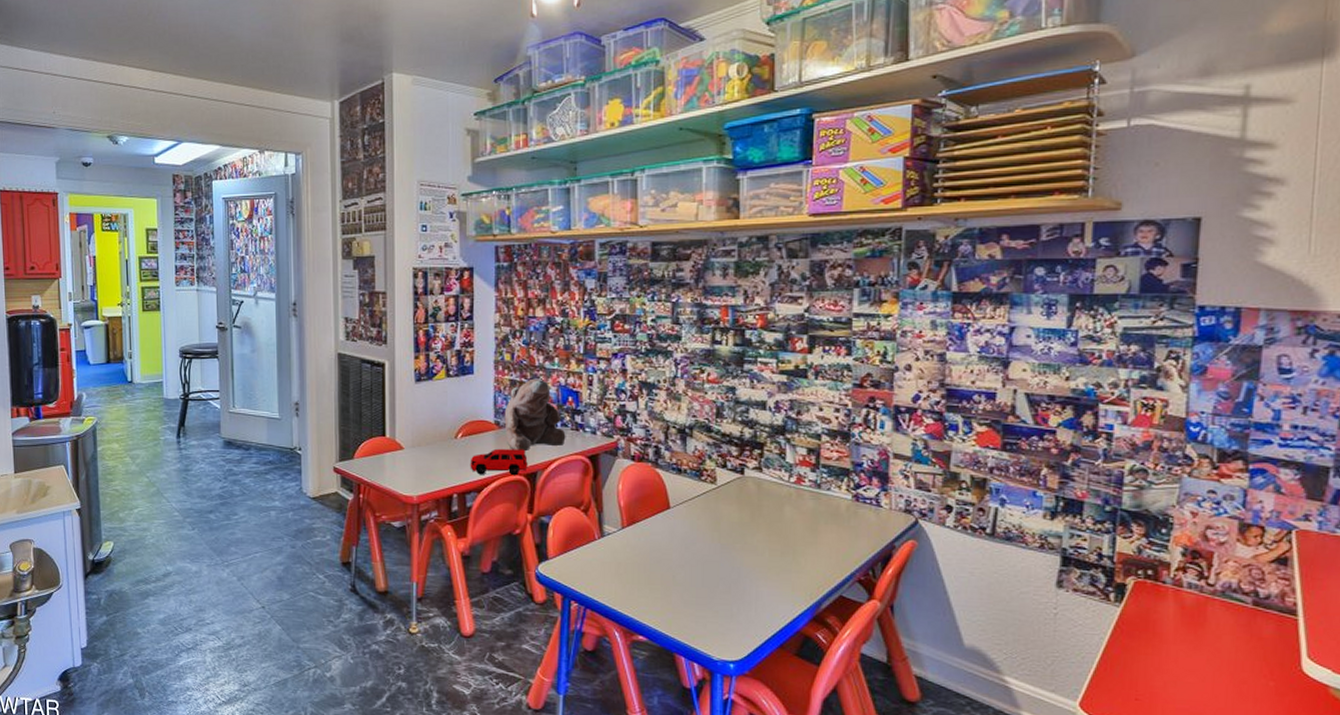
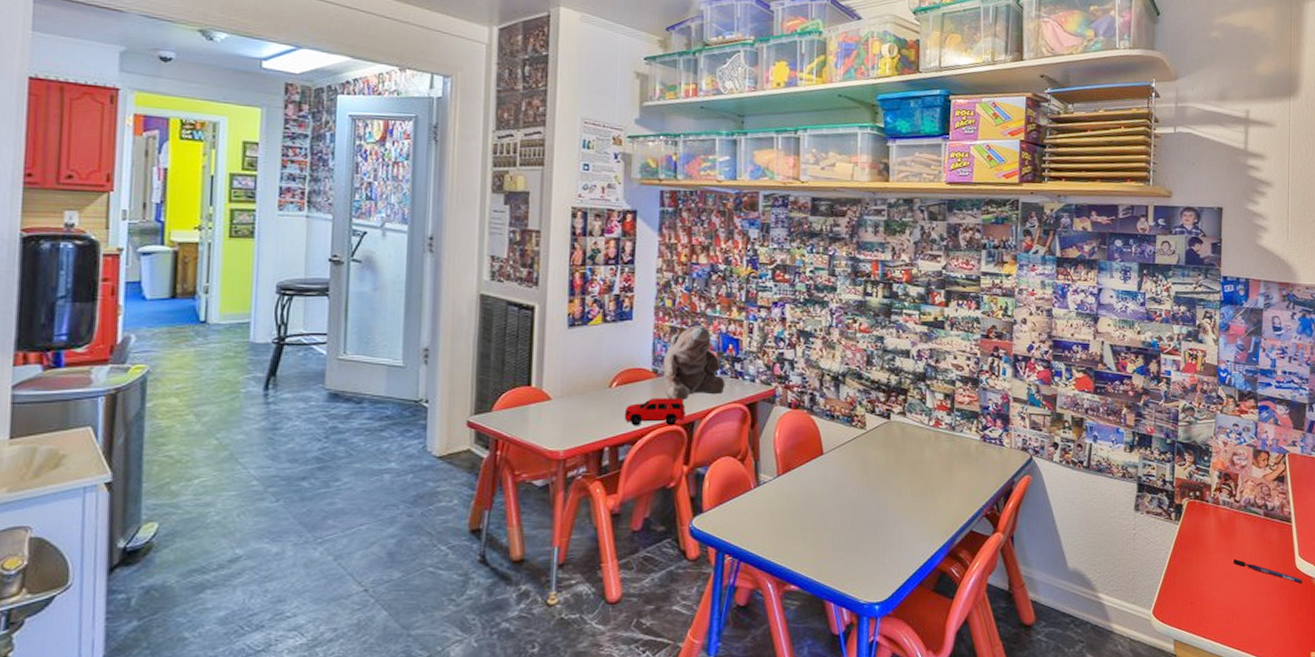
marker: none [1201,652,1311,693] -> present [1233,558,1302,585]

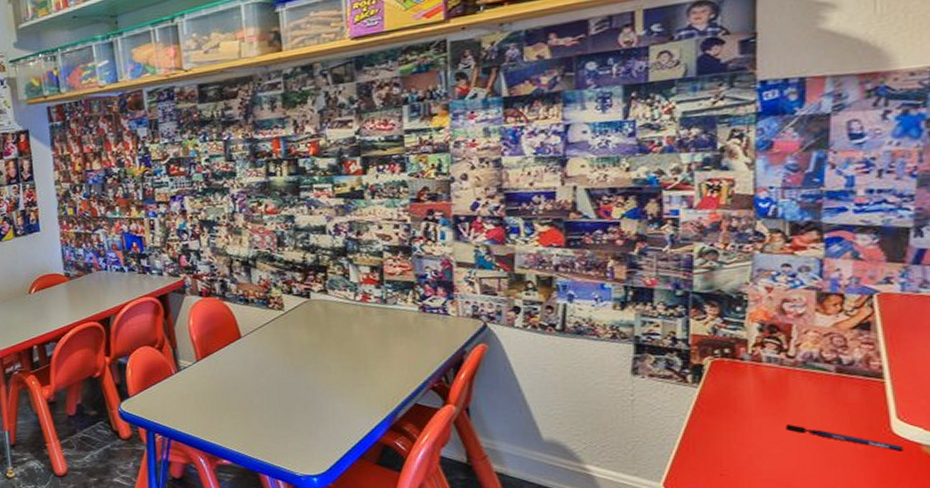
toy car: present [624,397,686,426] -> none [45,296,101,326]
stuffed animal: present [663,325,725,399] -> none [73,228,134,299]

